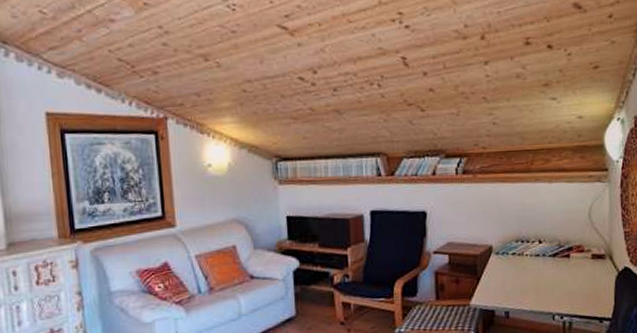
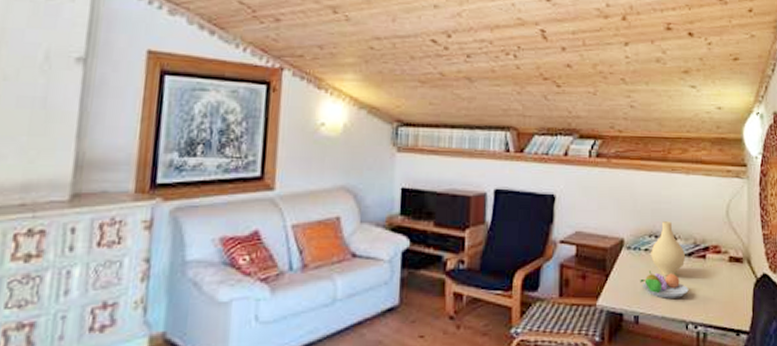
fruit bowl: none [509,272,555,295] -> present [640,271,689,299]
vase: none [518,227,551,276] -> present [651,221,686,276]

